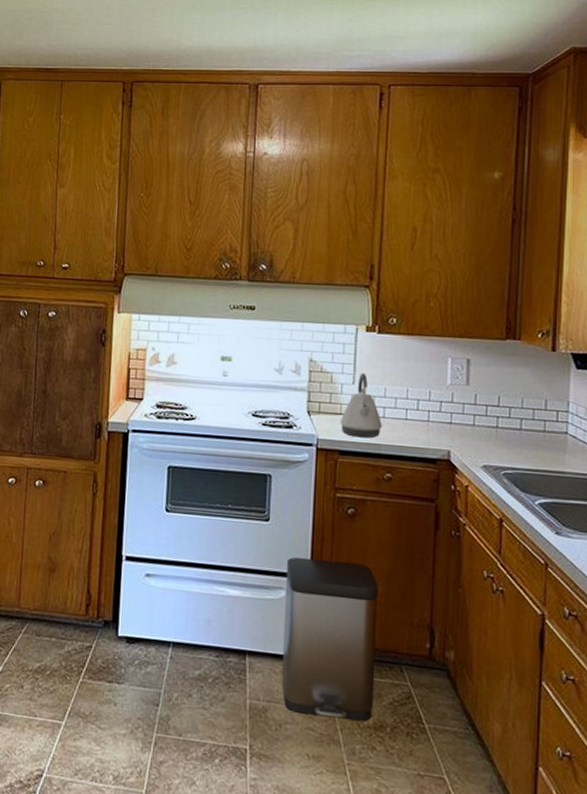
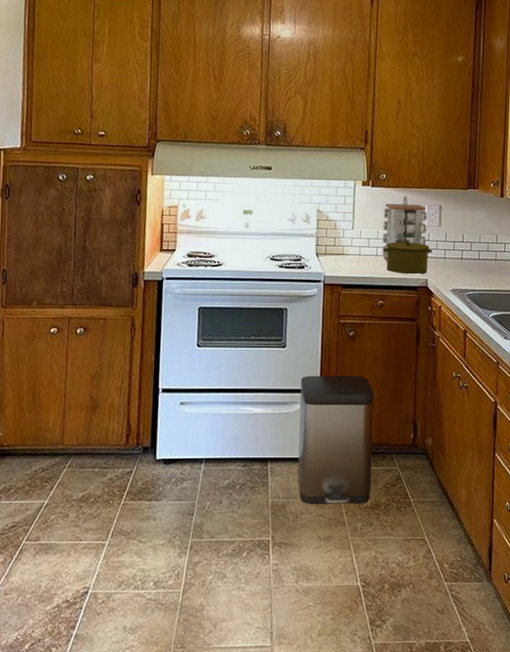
kettle: present [339,372,382,439] -> none [342,219,375,273]
spice rack: none [389,344,451,427] -> present [381,195,427,262]
cooking pot: none [391,400,457,445] -> present [382,240,432,275]

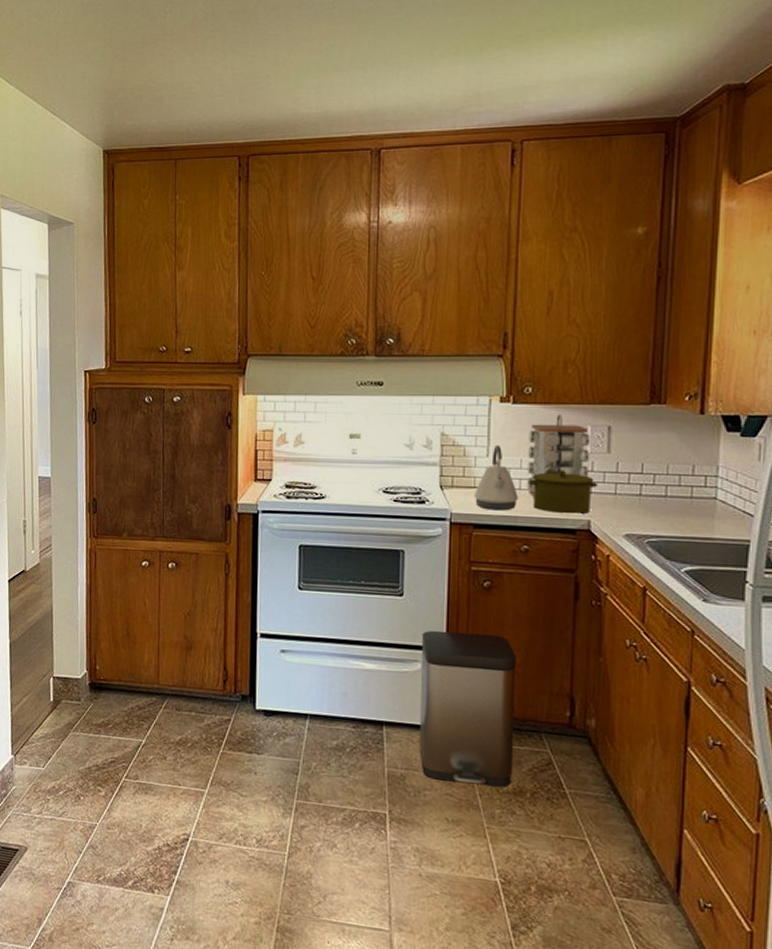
kettle: none [342,219,375,273] -> present [473,444,518,511]

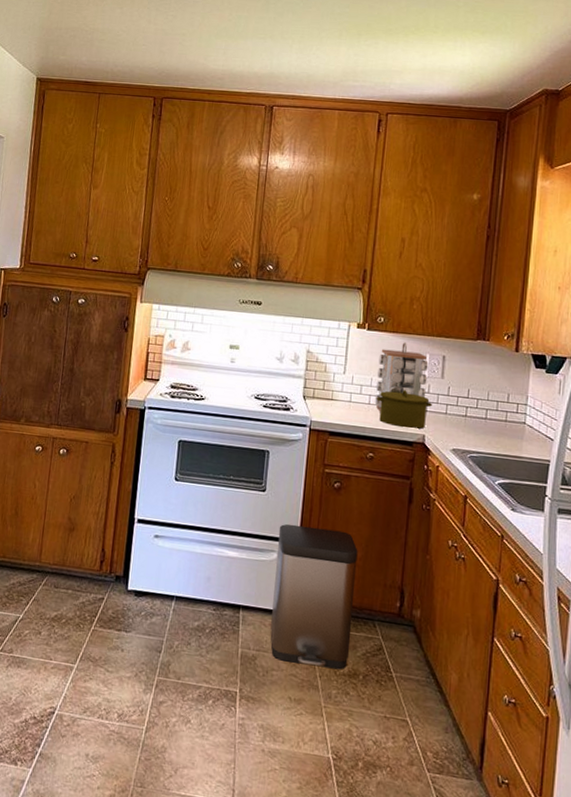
kettle: present [473,444,518,511] -> none [331,364,367,422]

